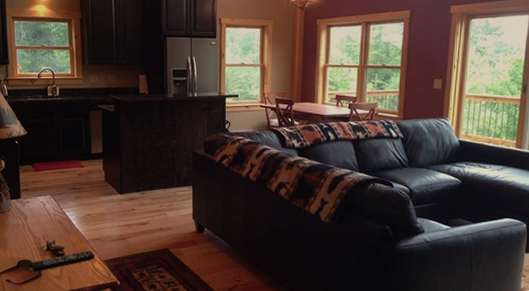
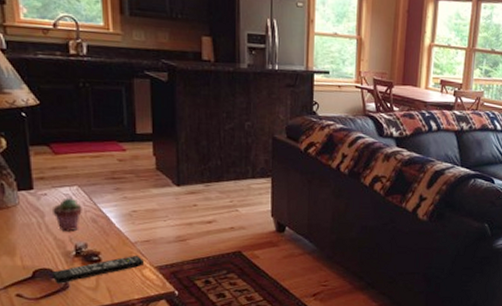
potted succulent: none [33,204,52,231] -> present [53,198,82,232]

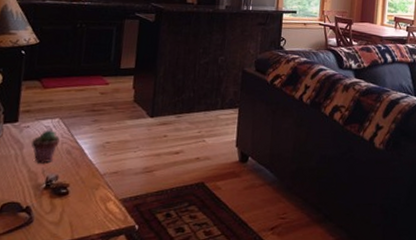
remote control: present [51,255,145,284] -> none [18,187,111,218]

